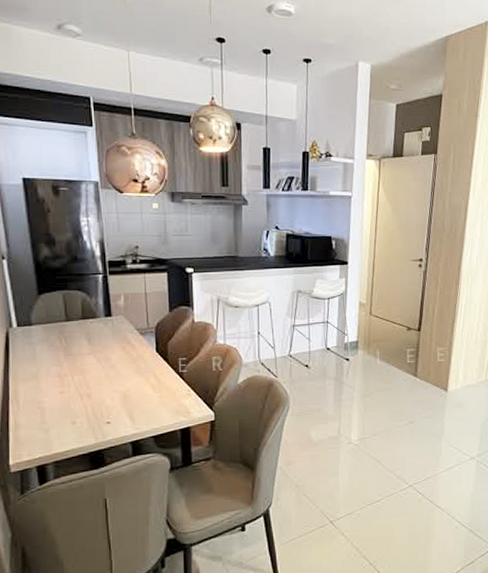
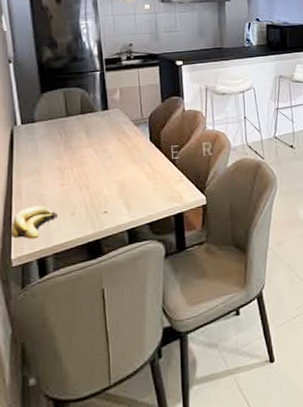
banana: none [9,412,58,446] -> present [12,205,58,239]

